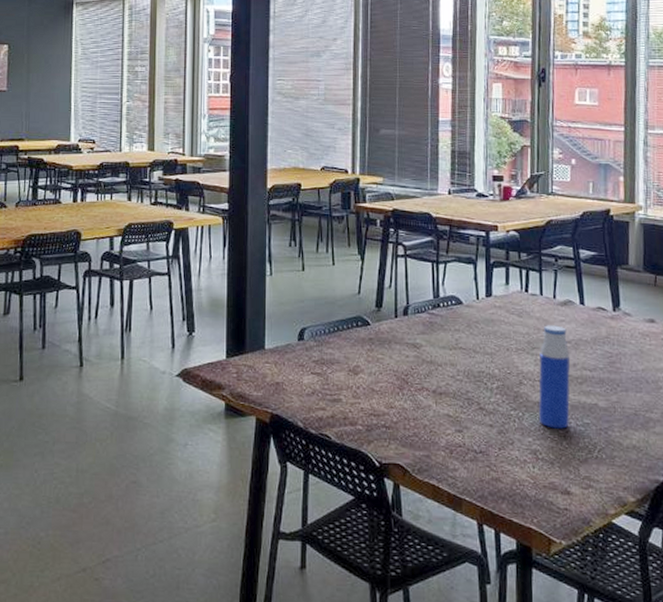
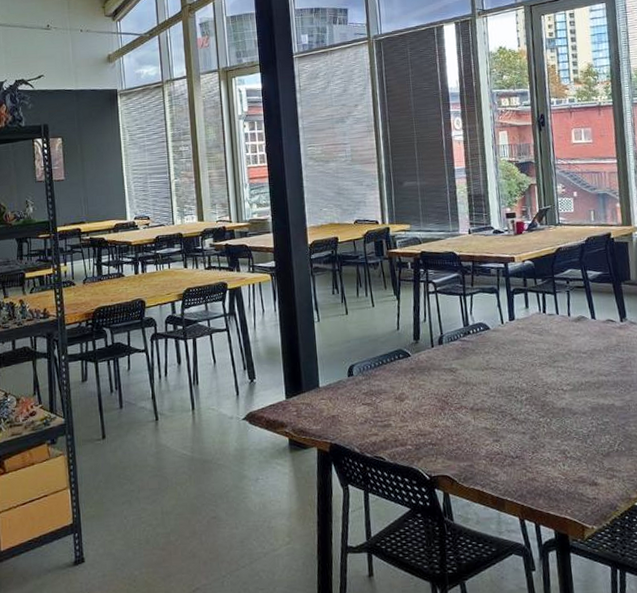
water bottle: present [538,325,570,429] -> none [560,339,591,430]

